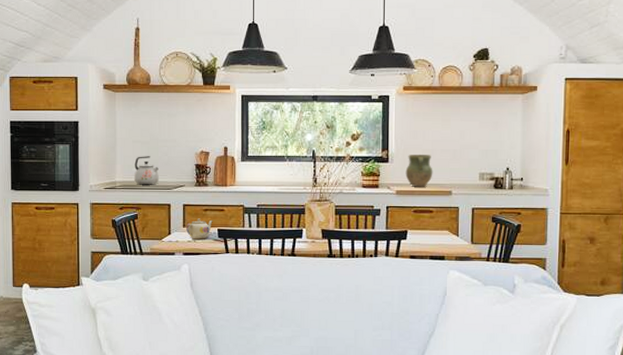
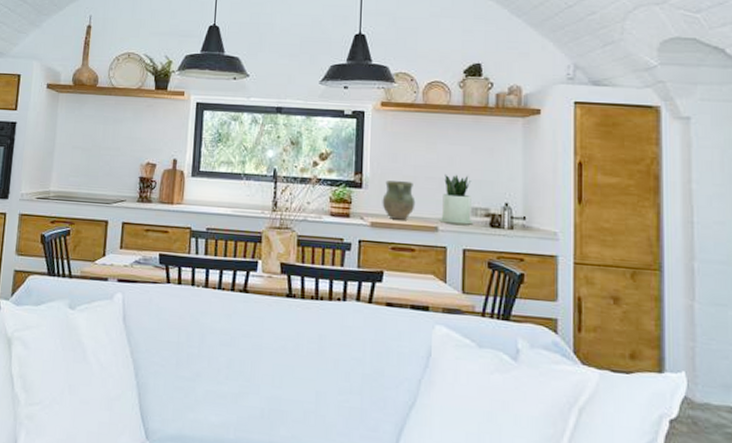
kettle: present [133,156,160,185] -> none [69,164,99,198]
teapot: present [186,218,213,241] -> none [123,239,155,266]
planter: none [452,146,481,189] -> present [438,173,474,226]

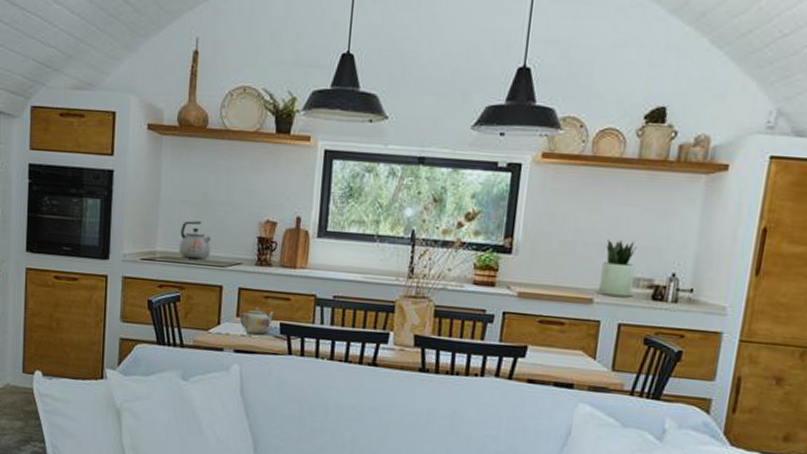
kettle: none [69,164,99,198] -> present [178,220,212,260]
teapot: none [123,239,155,266] -> present [240,307,275,336]
ceramic jug: present [382,181,416,220] -> none [532,246,571,291]

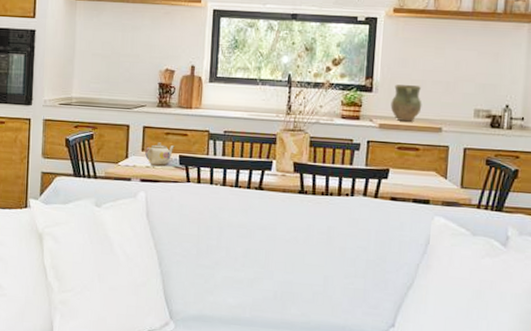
kettle: present [178,220,212,260] -> none [91,71,120,103]
ceramic jug: none [532,246,571,291] -> present [390,85,422,122]
planter: present [594,238,636,298] -> none [442,77,476,127]

